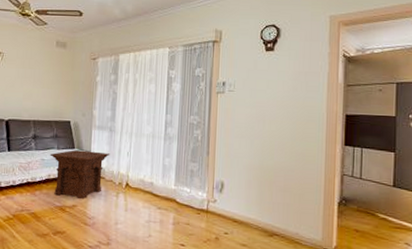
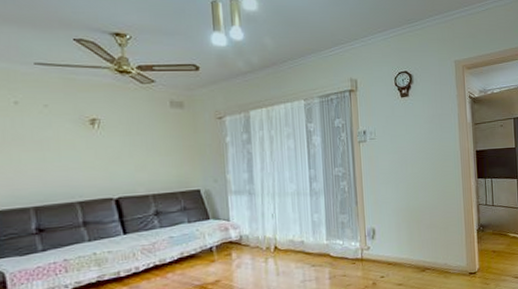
side table: present [49,150,110,200] -> none [179,218,253,274]

